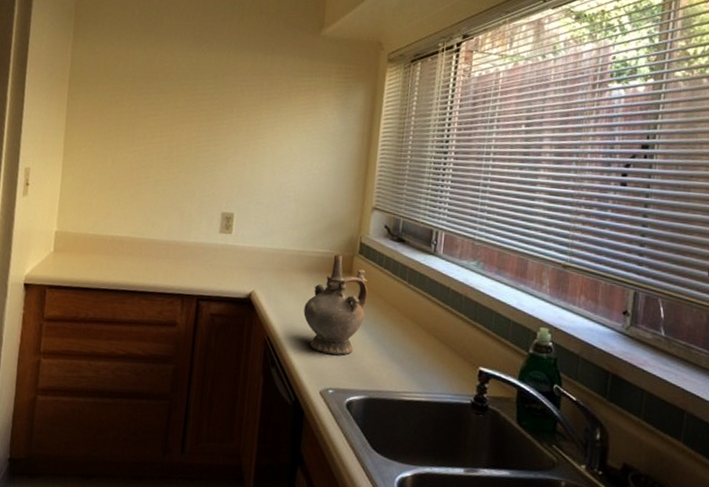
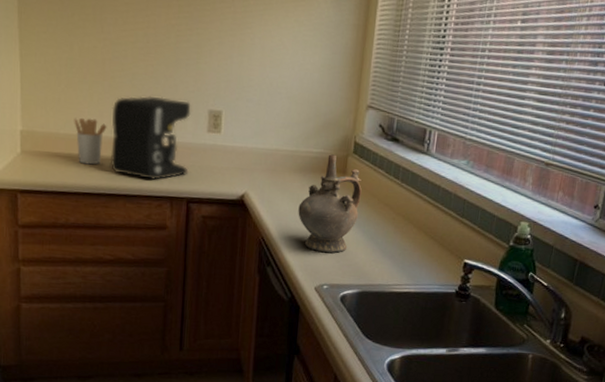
utensil holder: none [101,219,130,263] -> present [74,117,107,165]
coffee maker: none [130,199,206,278] -> present [110,95,191,180]

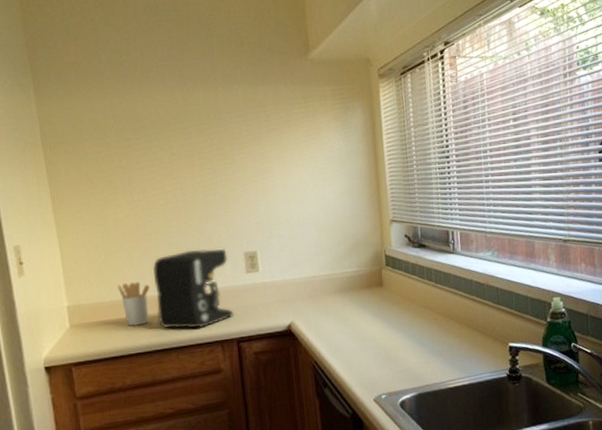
ceremonial vessel: present [298,154,362,253] -> none [344,270,402,364]

